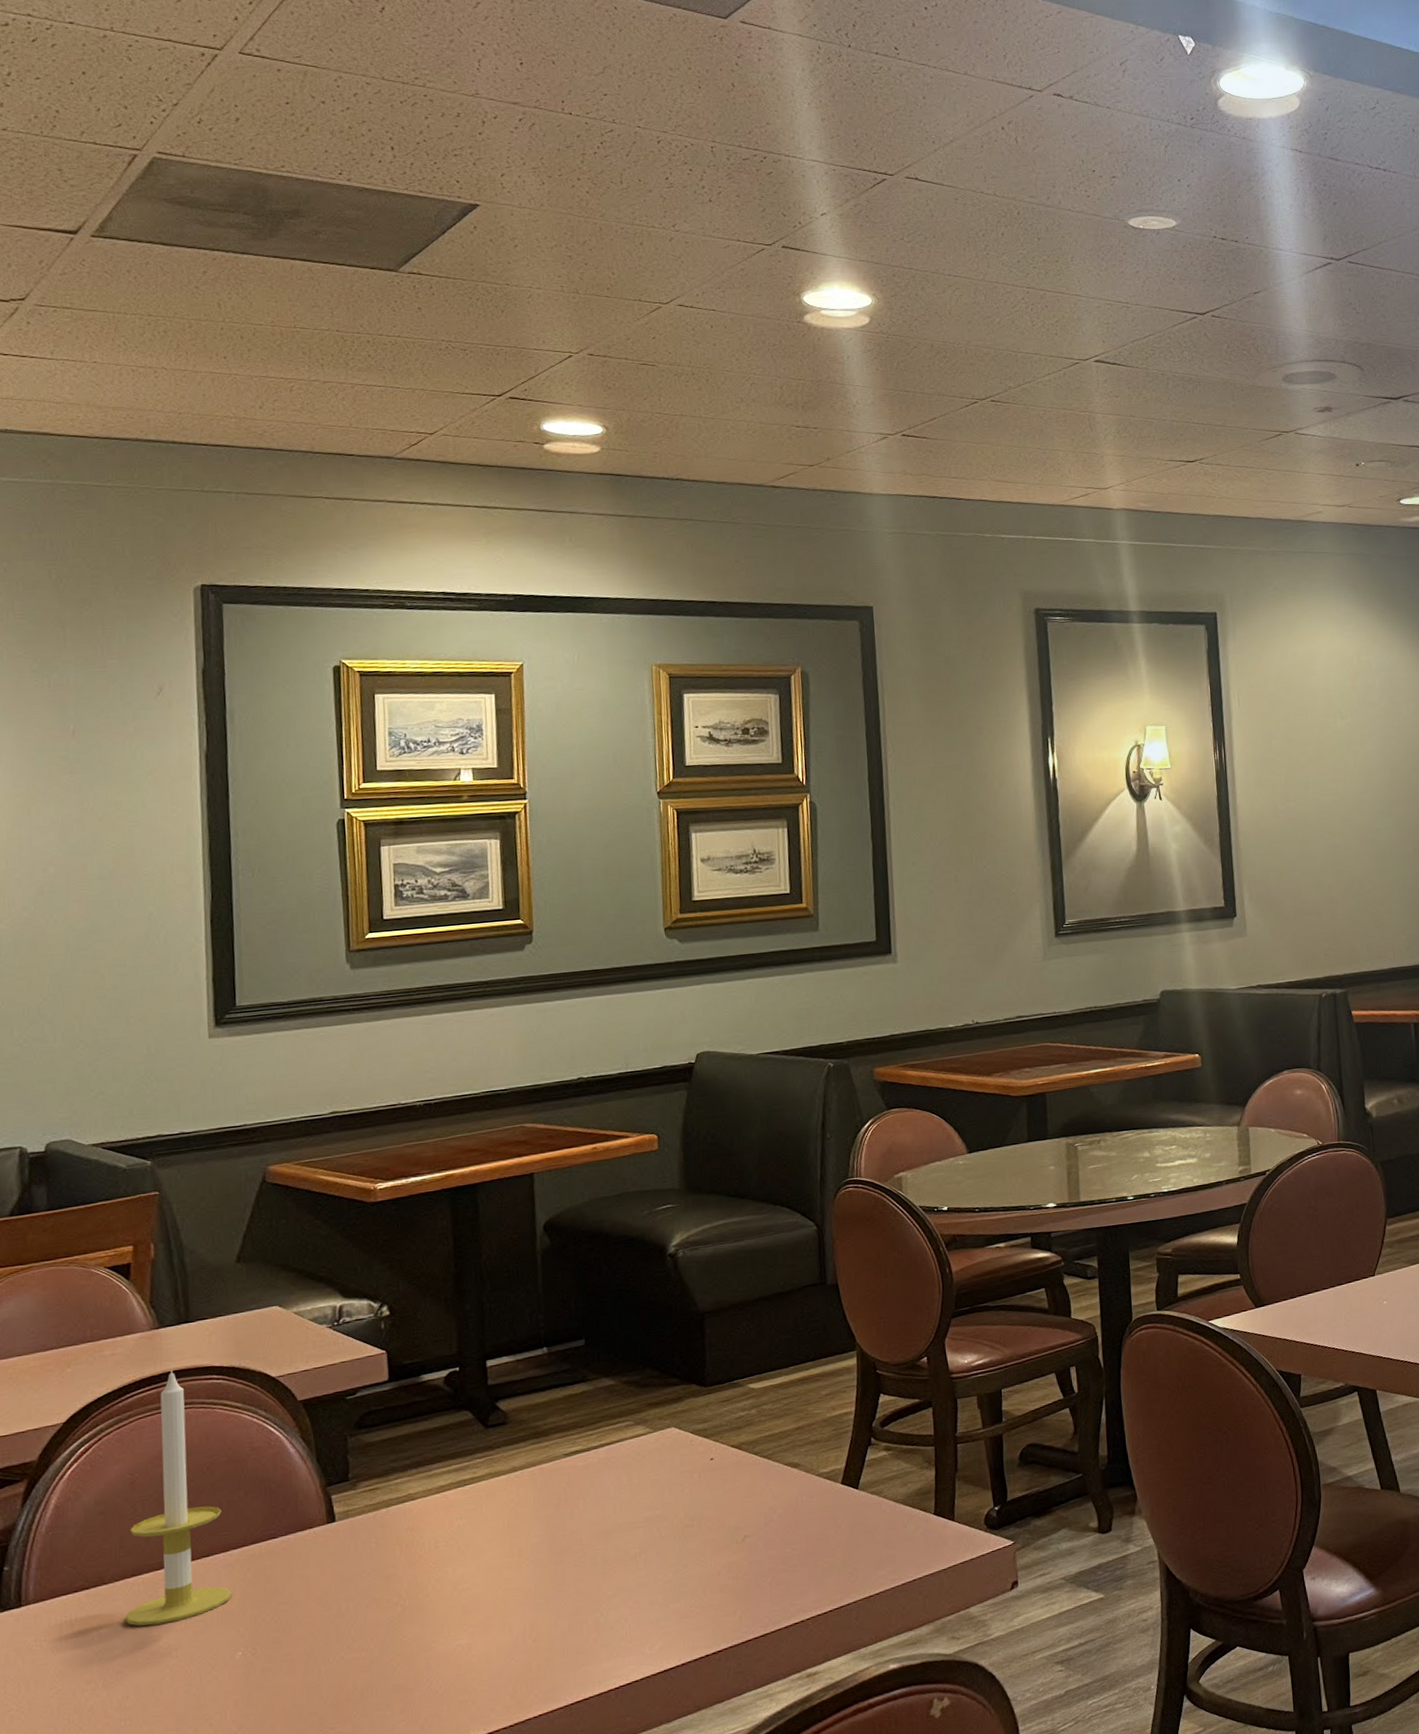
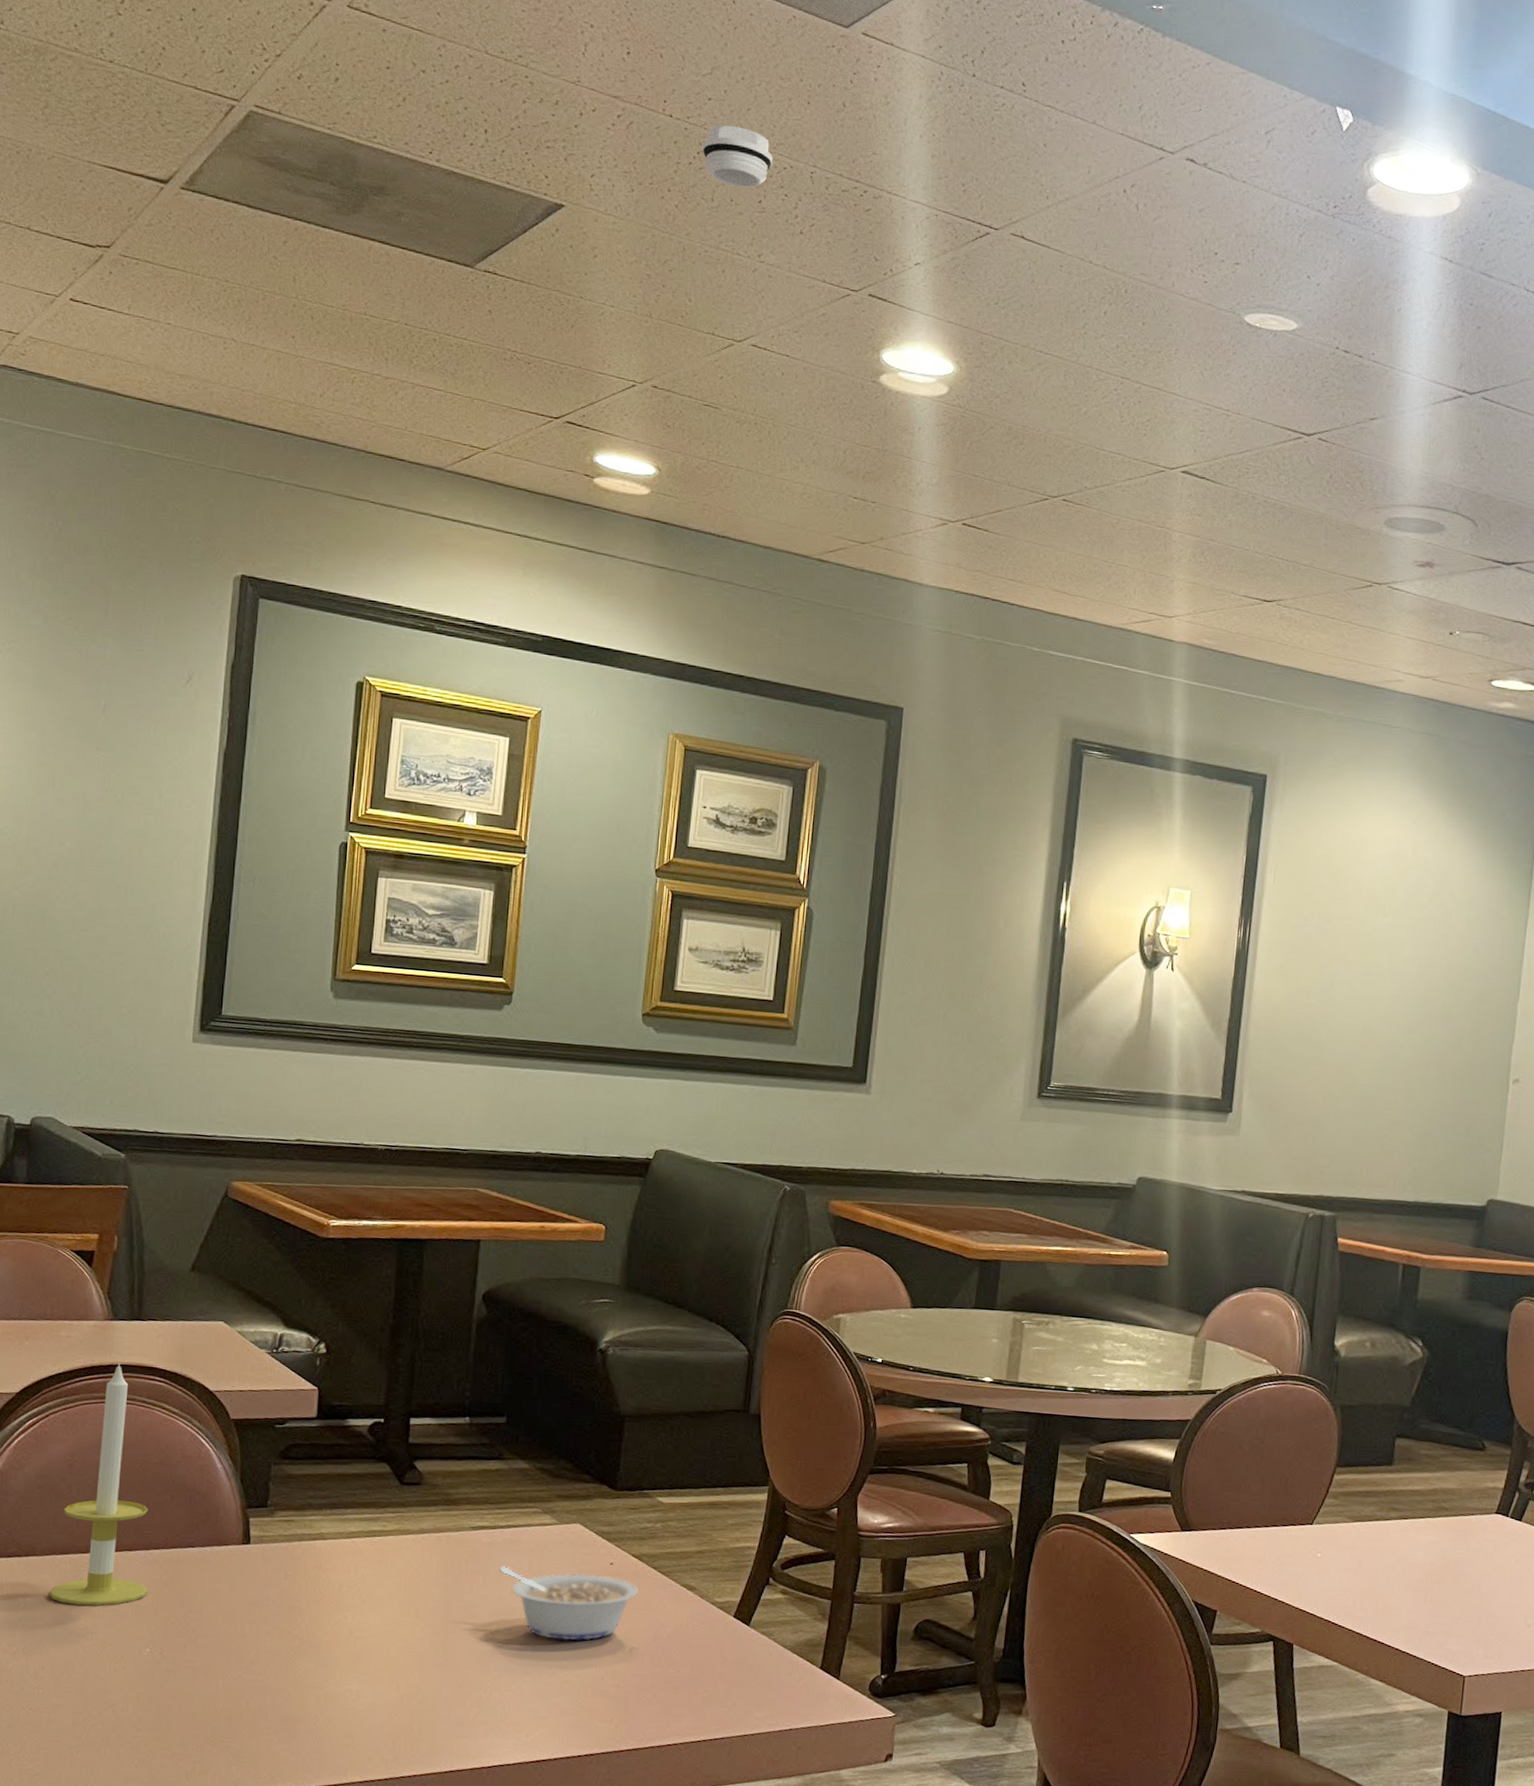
legume: none [598,1471,743,1547] -> present [499,1566,639,1641]
smoke detector: none [604,115,674,169] -> present [702,125,774,188]

